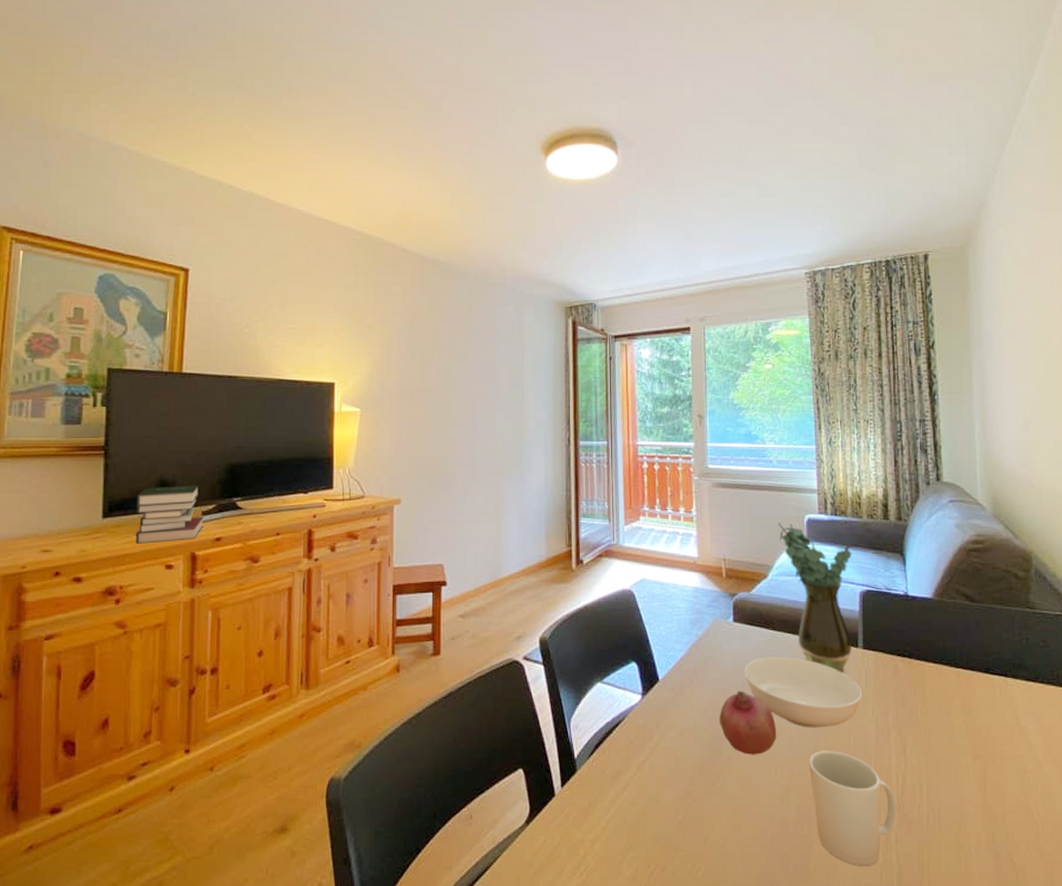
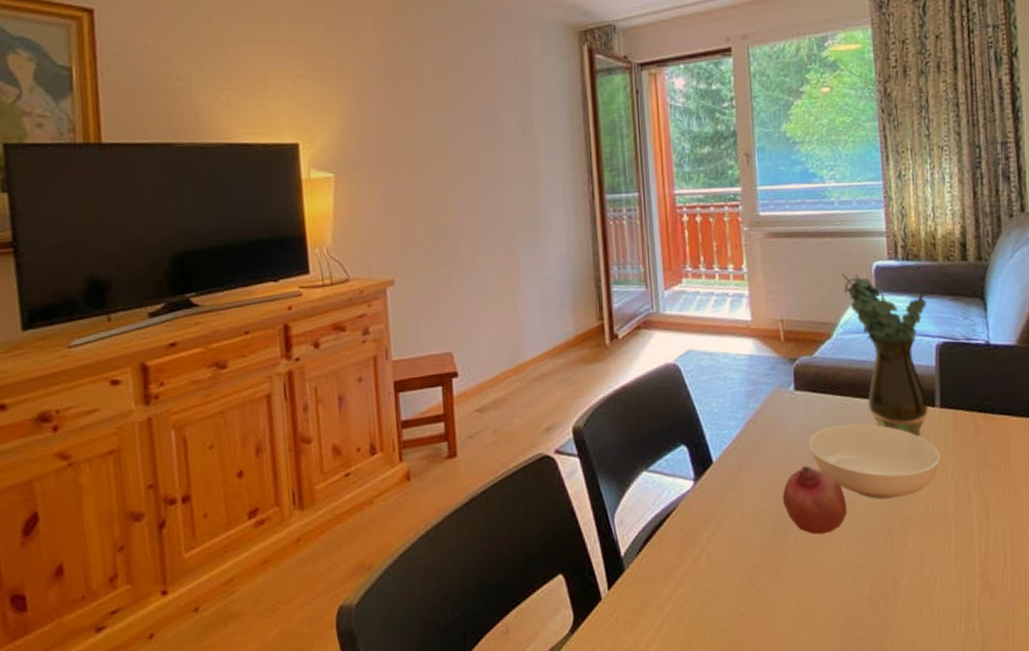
books: present [136,484,204,544] -> none [63,280,153,358]
mug: present [809,751,896,867] -> none [883,521,978,640]

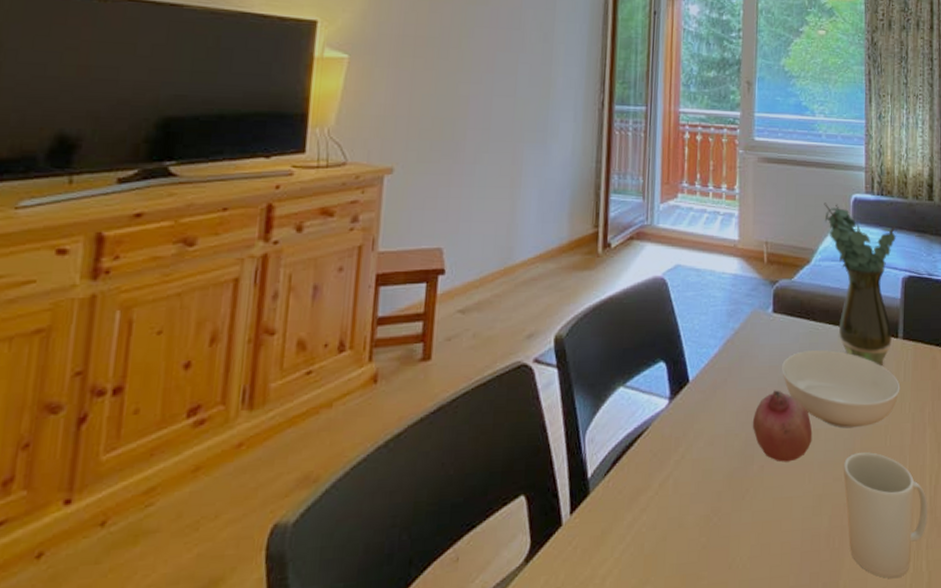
mug: none [883,521,978,640] -> present [844,452,928,579]

